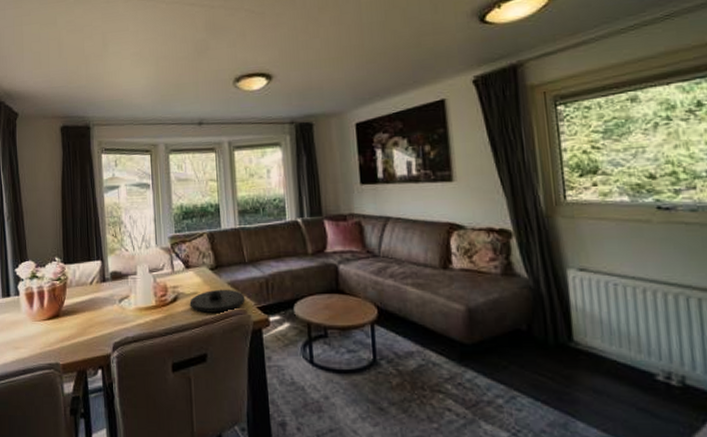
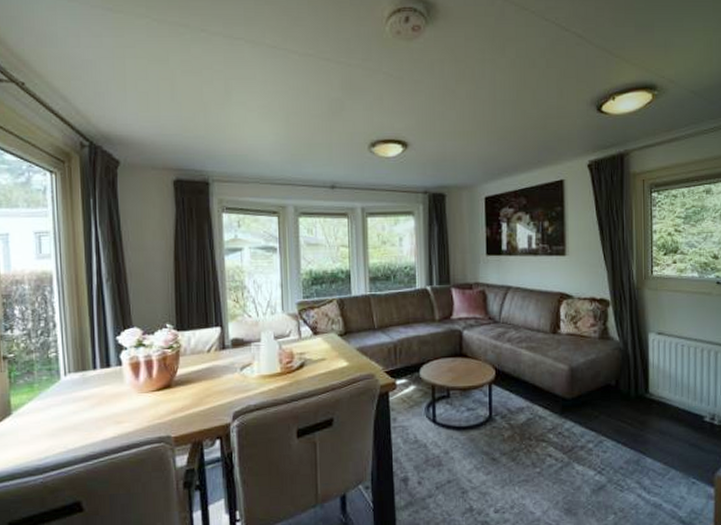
plate: present [189,289,245,313] -> none [317,354,373,378]

